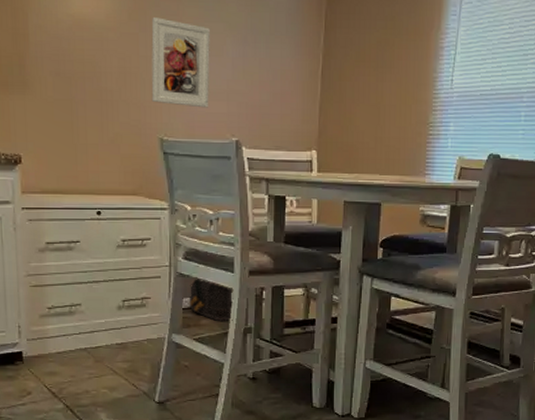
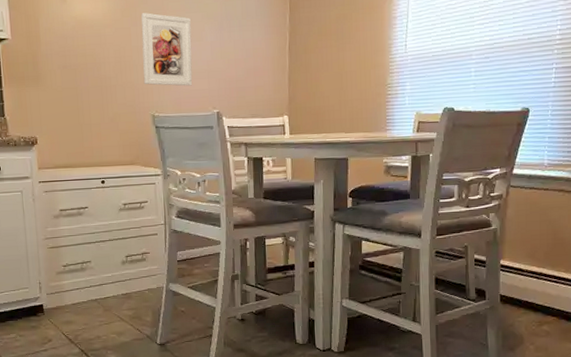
backpack: present [189,279,233,322] -> none [182,234,222,271]

